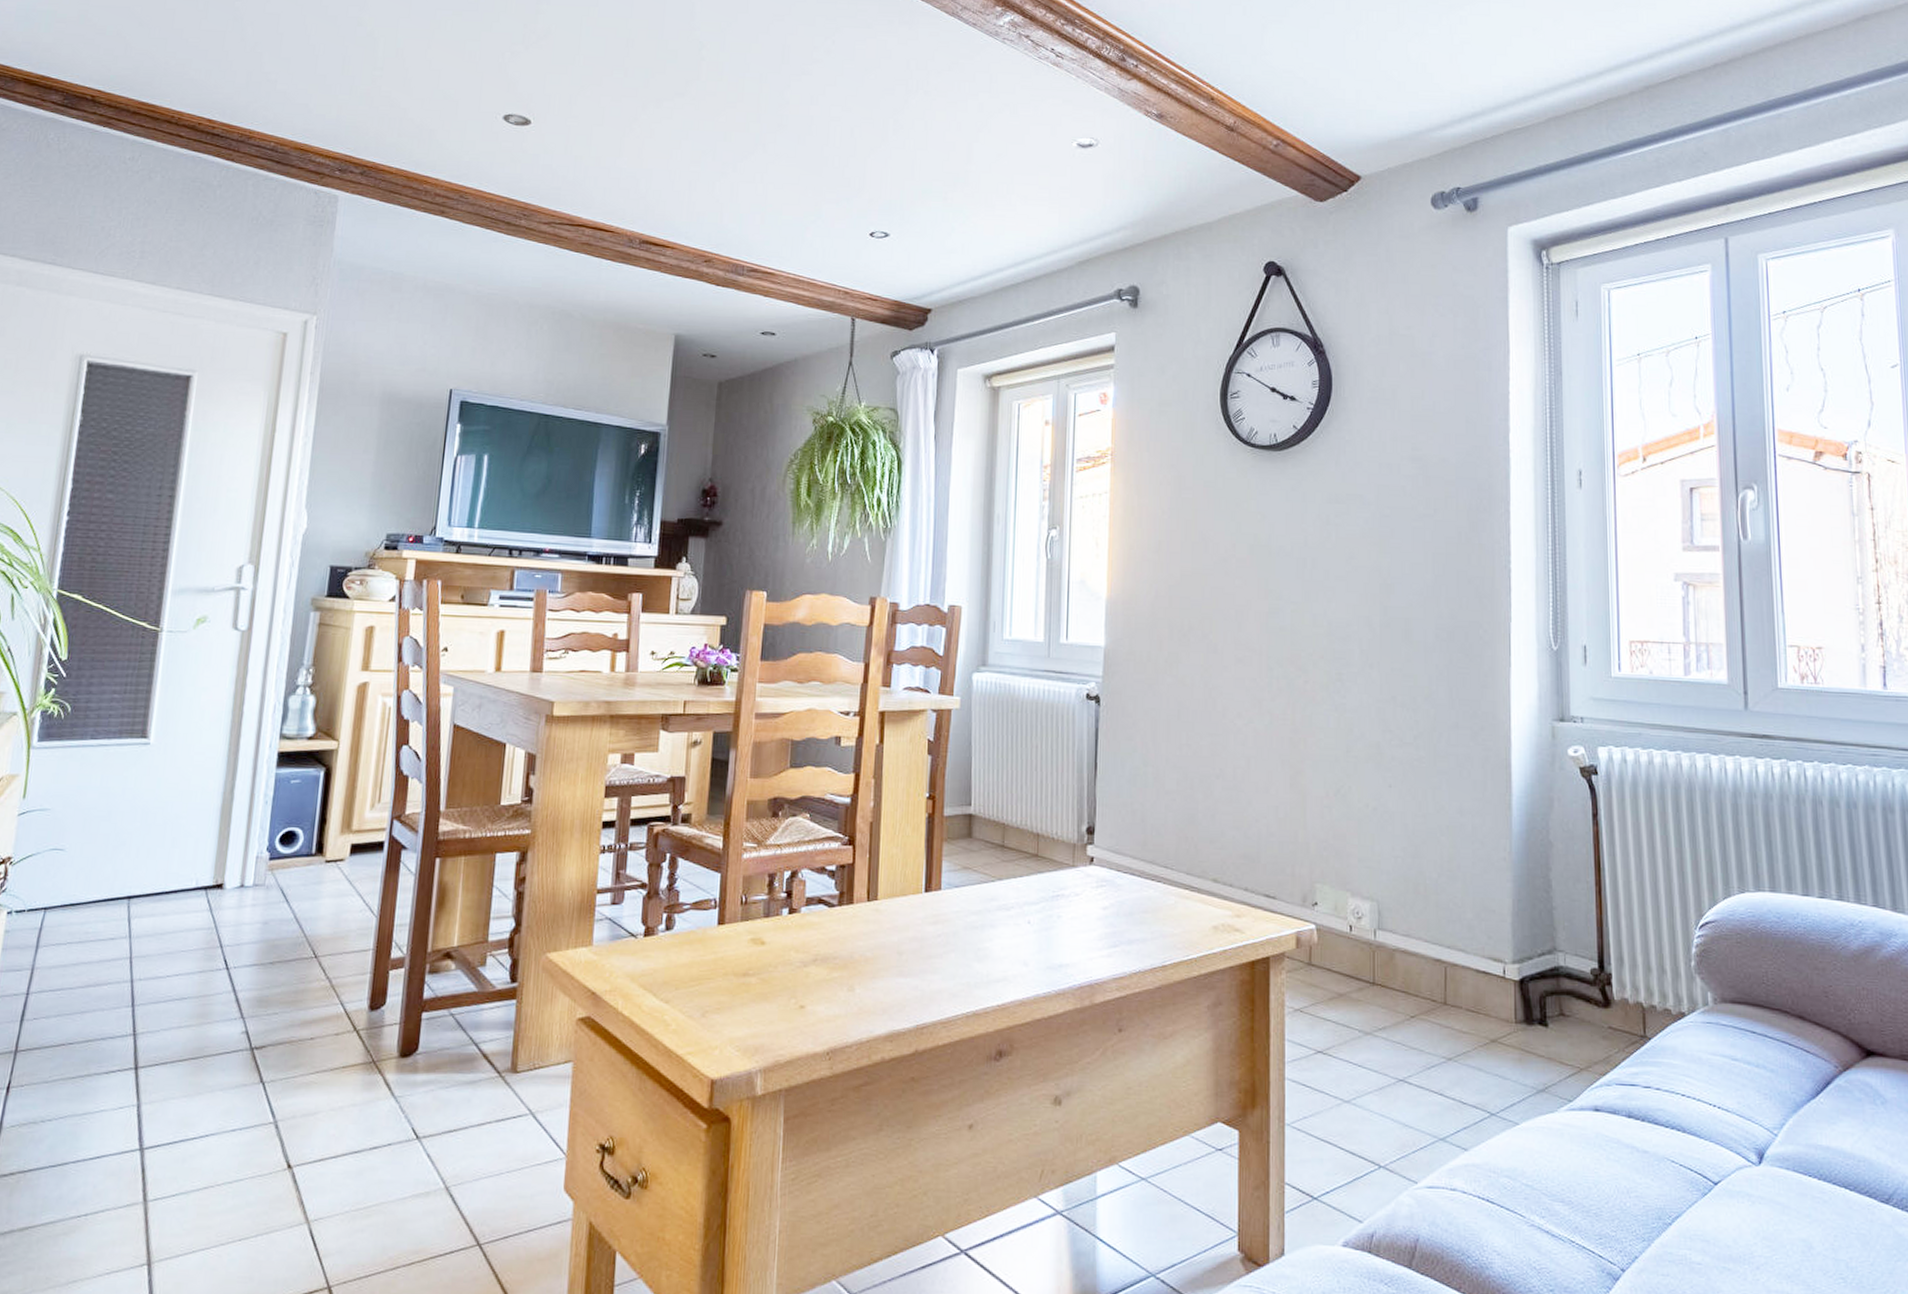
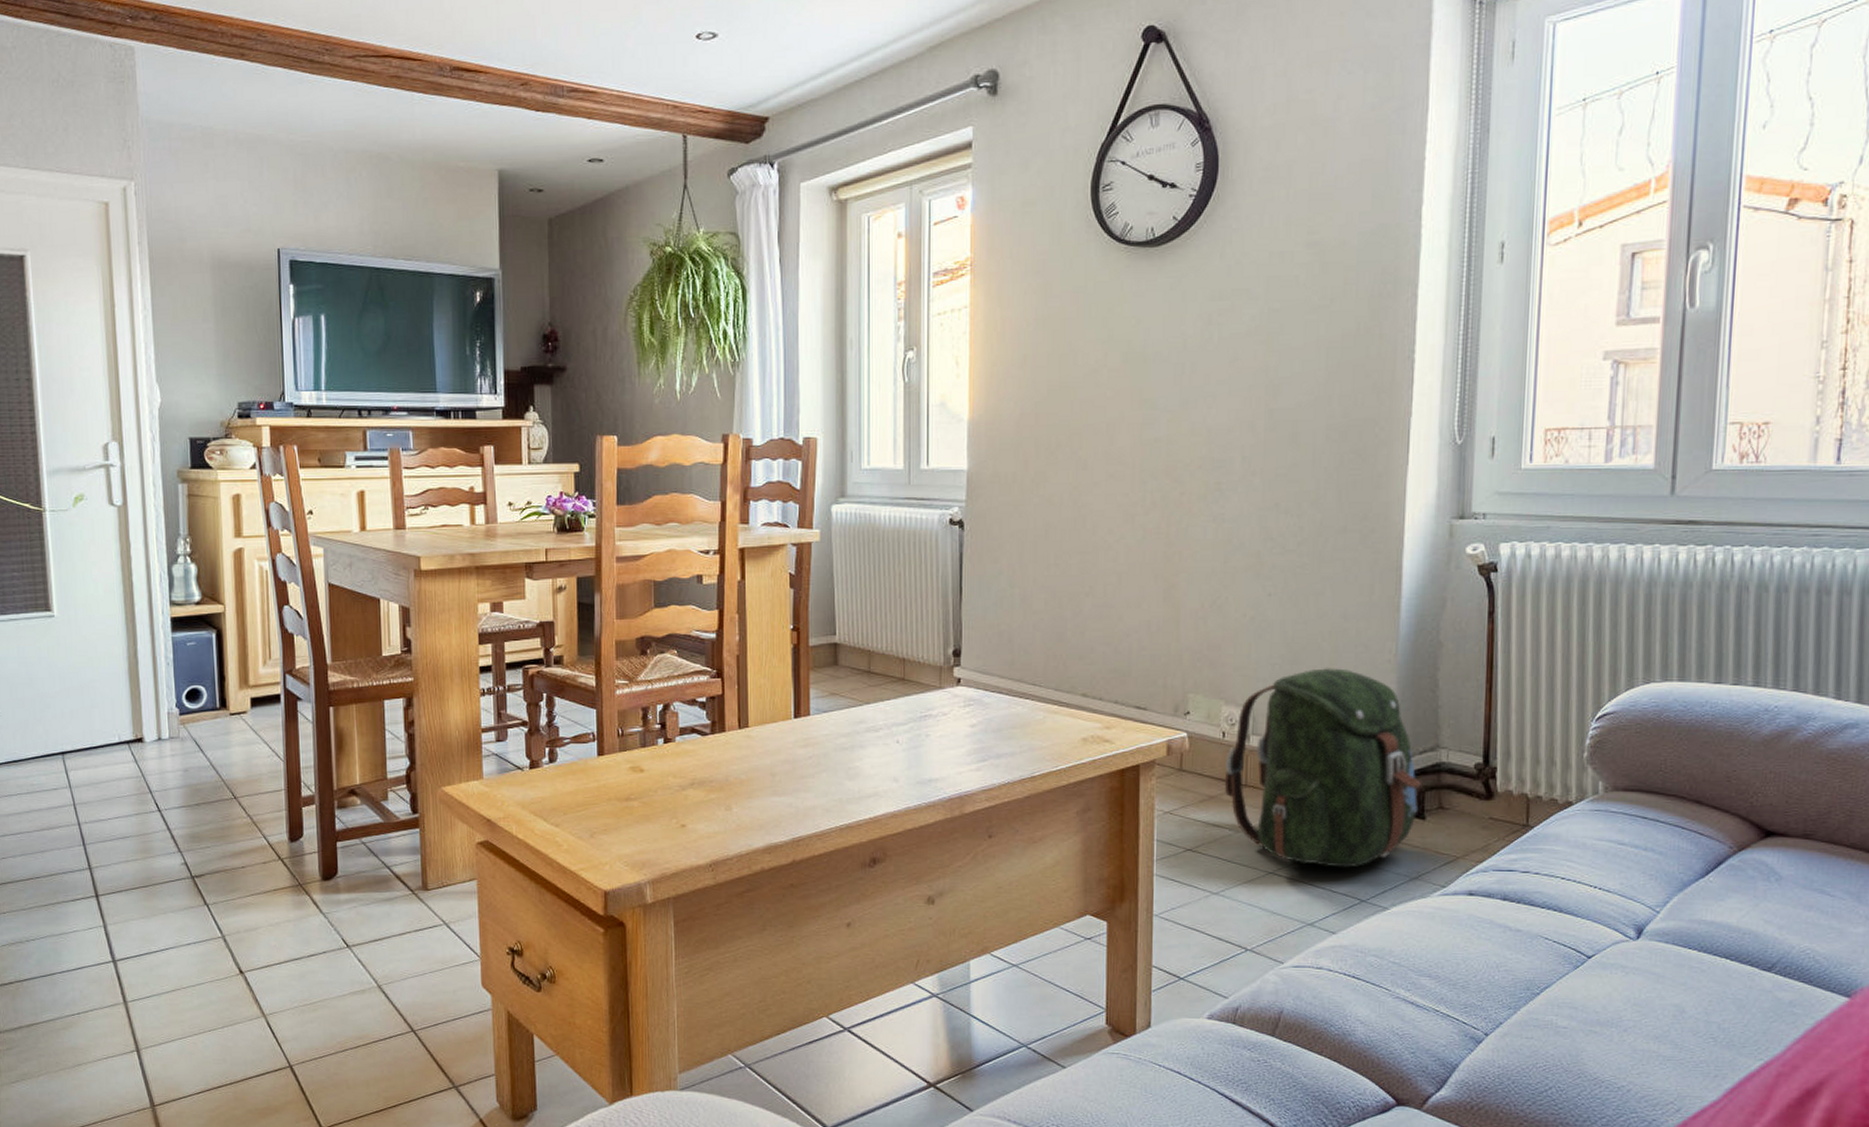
backpack: none [1352,863,1542,1077] -> present [1224,668,1421,868]

